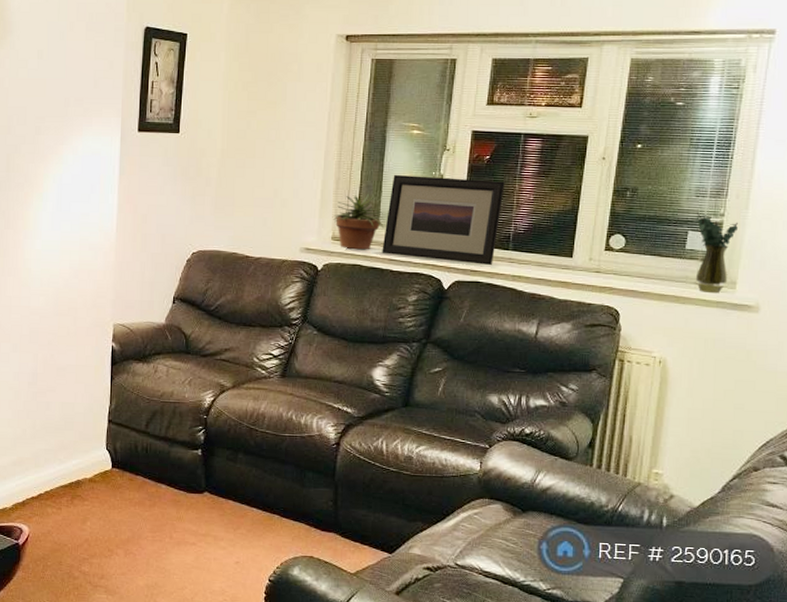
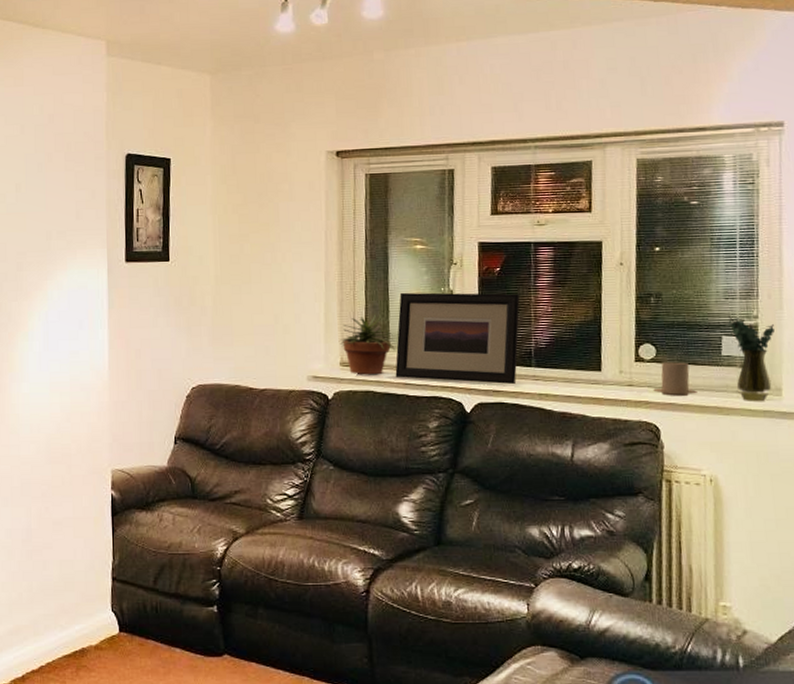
candle: none [618,253,658,285] -> present [653,362,697,397]

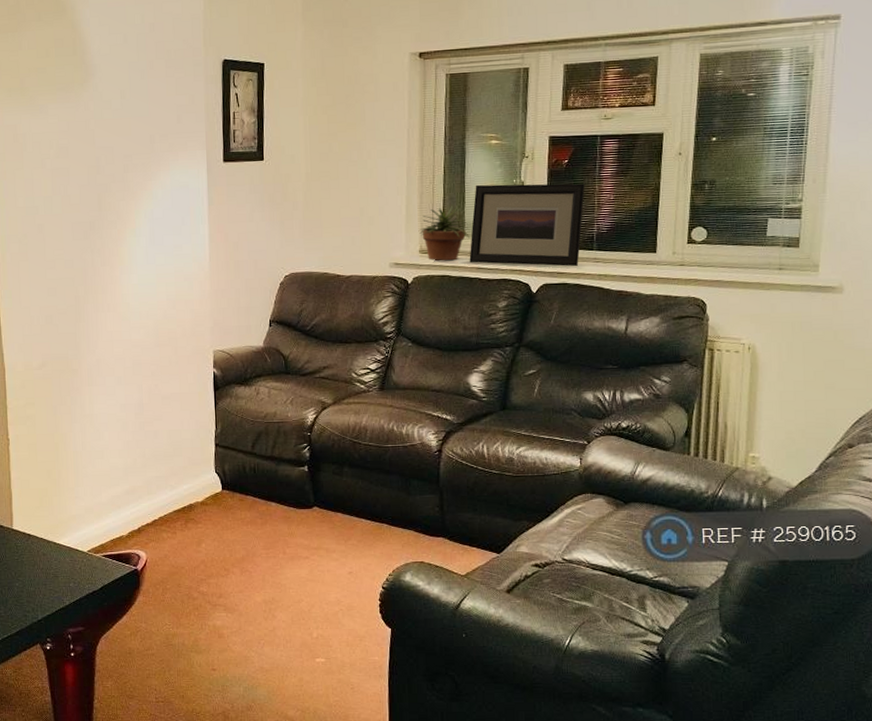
candle: present [653,362,697,397] -> none [702,243,742,275]
vase: present [727,315,775,402] -> none [774,199,816,278]

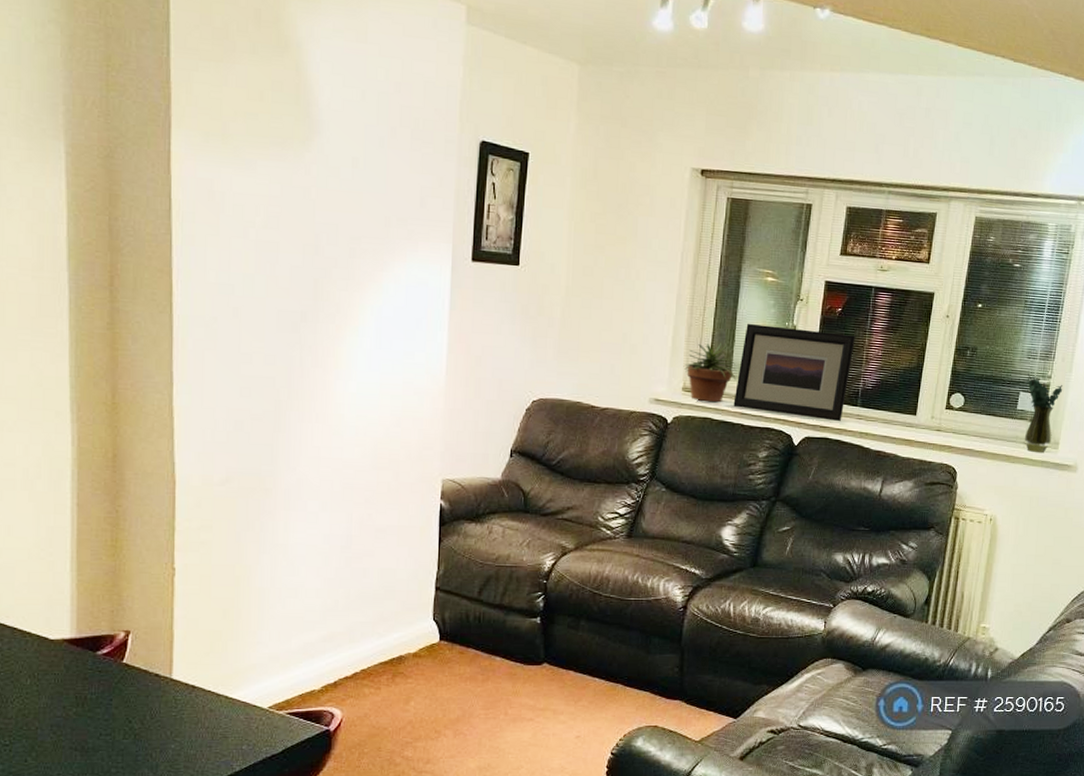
vase: none [774,199,816,278] -> present [1024,373,1062,454]

